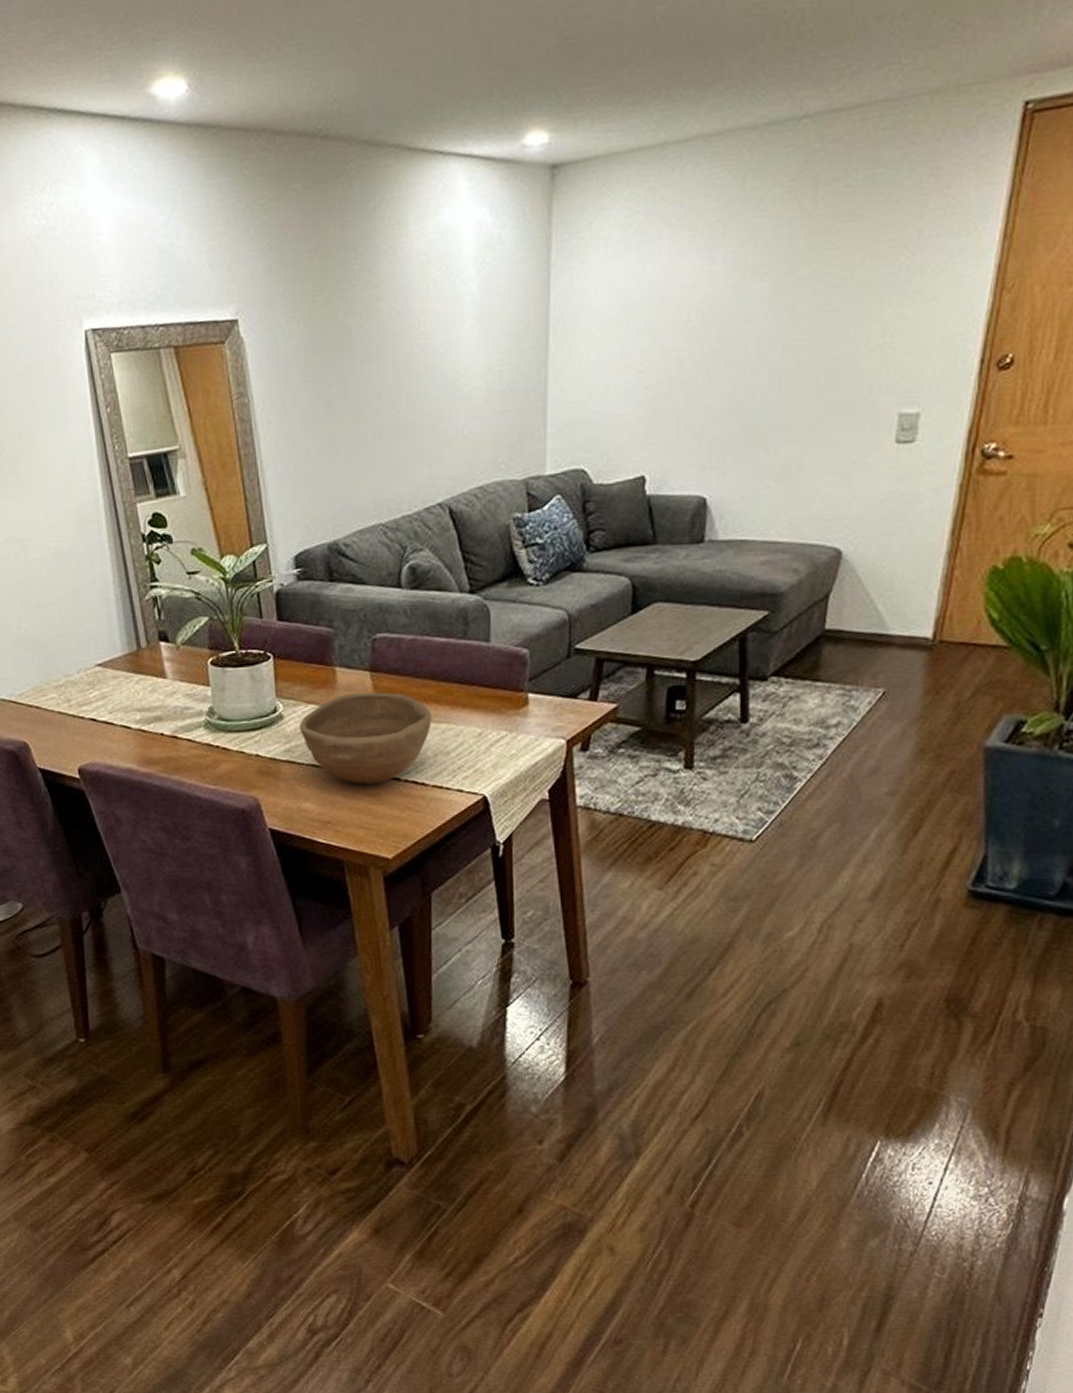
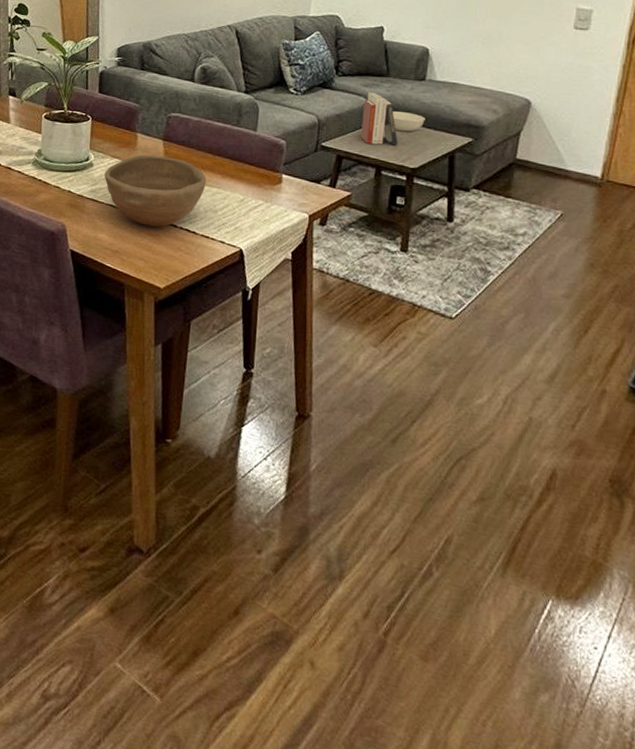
books: none [625,567,673,637] -> present [361,92,398,146]
bowl: none [663,588,706,617] -> present [392,111,425,133]

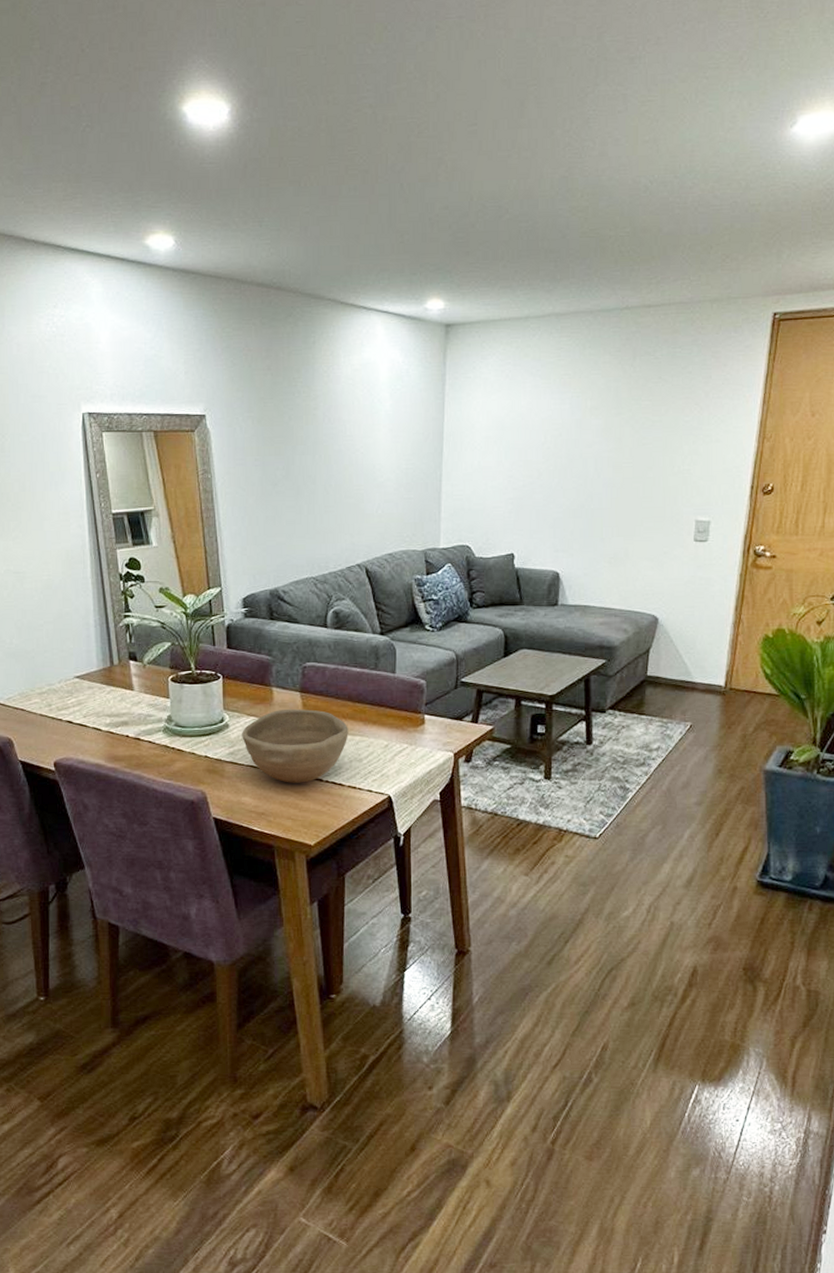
books: present [361,92,398,146] -> none [499,622,535,675]
bowl: present [392,111,425,133] -> none [527,639,560,661]

